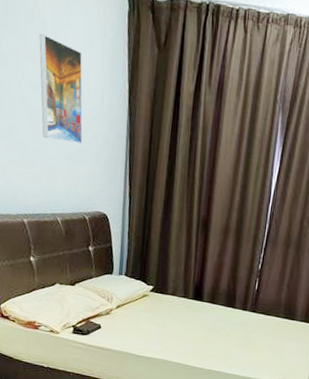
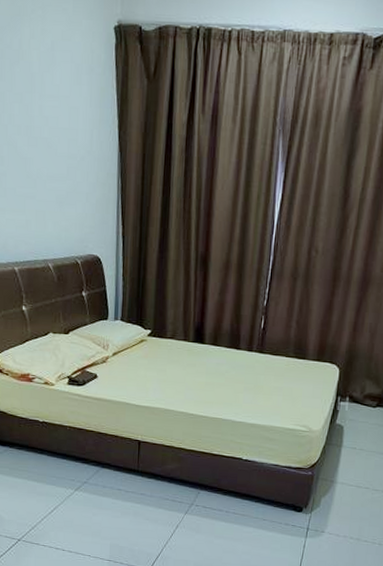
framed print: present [39,34,83,144] -> none [25,76,73,185]

